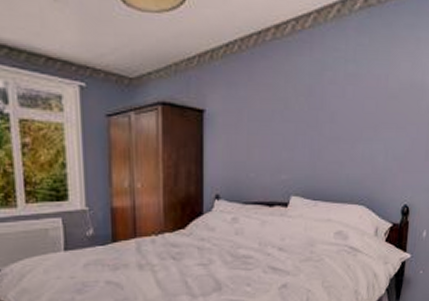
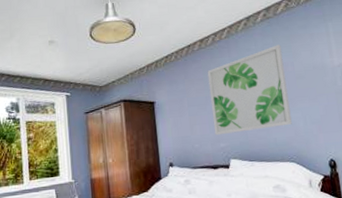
wall art: none [276,47,378,164] -> present [207,44,292,136]

